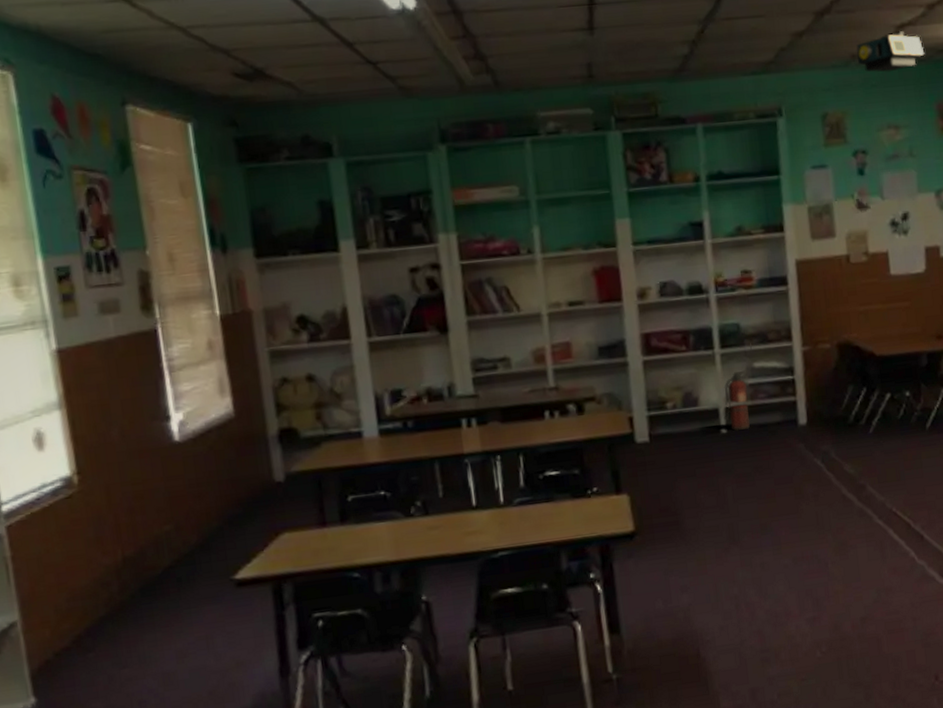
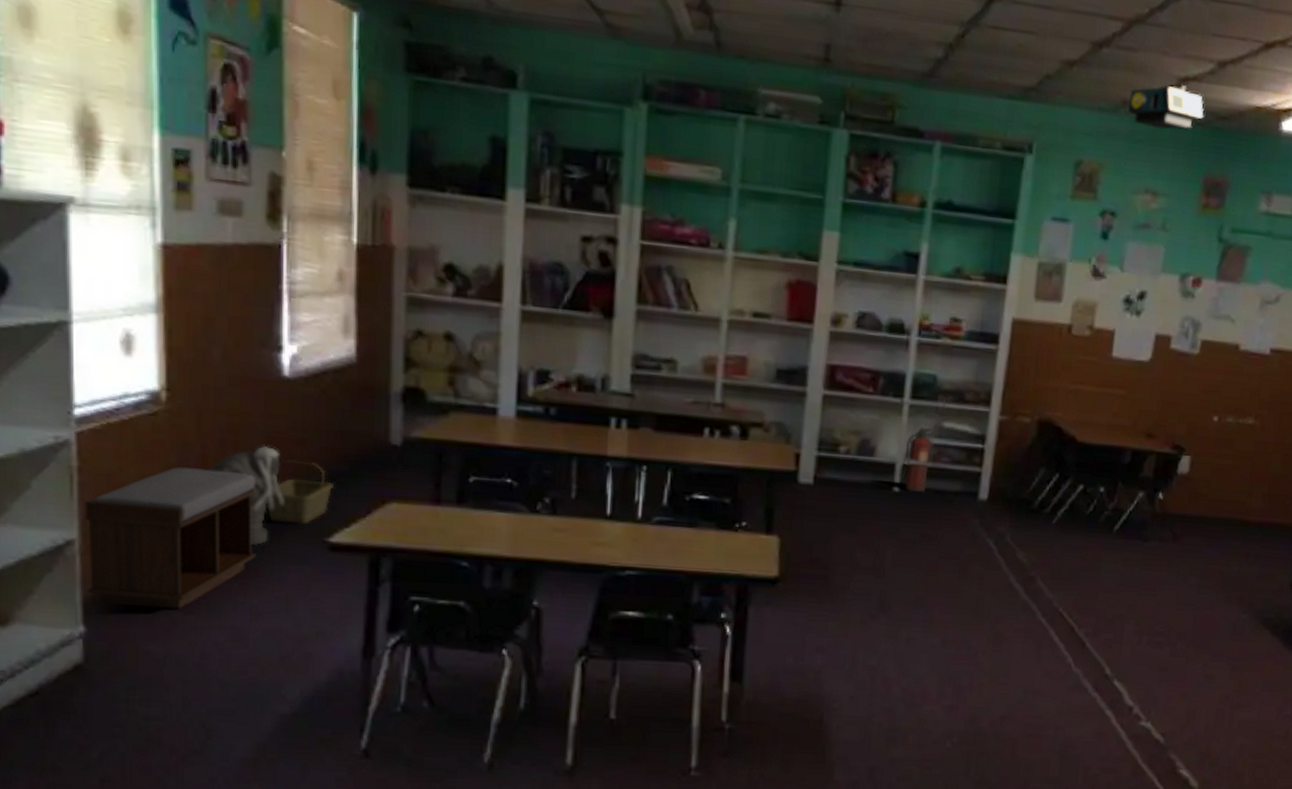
bench: none [21,532,174,674] -> present [84,467,256,609]
bust sculpture: none [123,505,191,595] -> present [209,446,283,545]
basket: none [176,511,232,572] -> present [266,459,334,526]

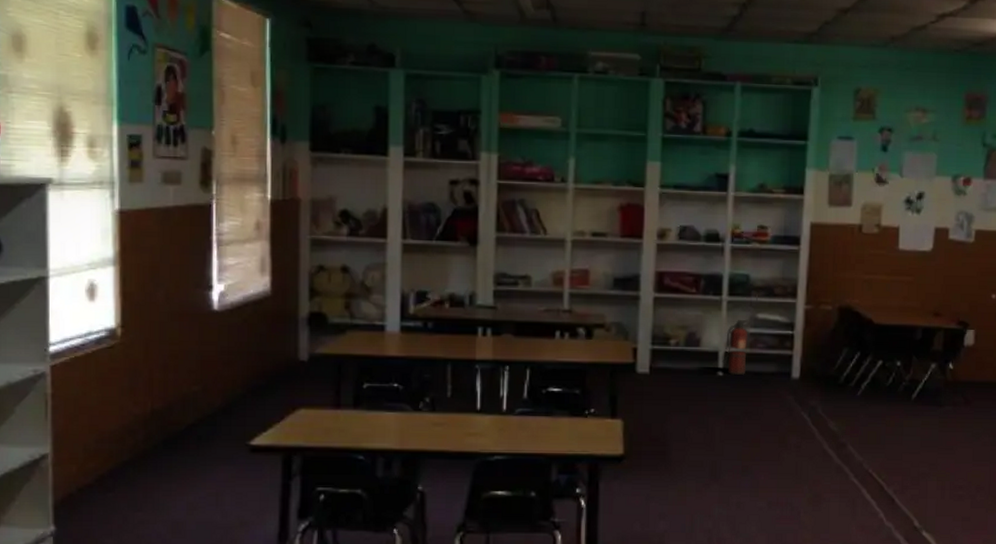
bench: present [84,467,256,609] -> none [56,389,192,508]
bust sculpture: present [209,446,283,545] -> none [155,368,213,451]
basket: present [266,459,334,526] -> none [200,378,254,432]
projector: present [1128,84,1204,130] -> none [897,19,961,58]

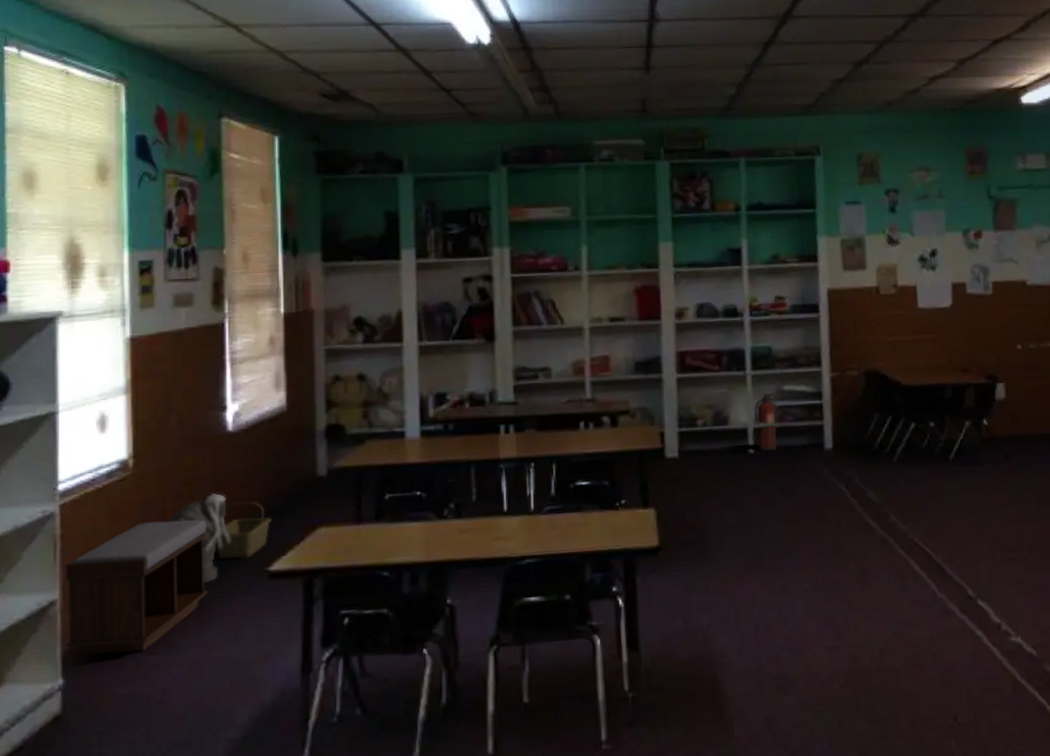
bench: none [56,389,192,508] -> present [65,519,208,655]
bust sculpture: none [155,368,213,451] -> present [168,493,230,583]
basket: none [200,378,254,432] -> present [216,502,272,560]

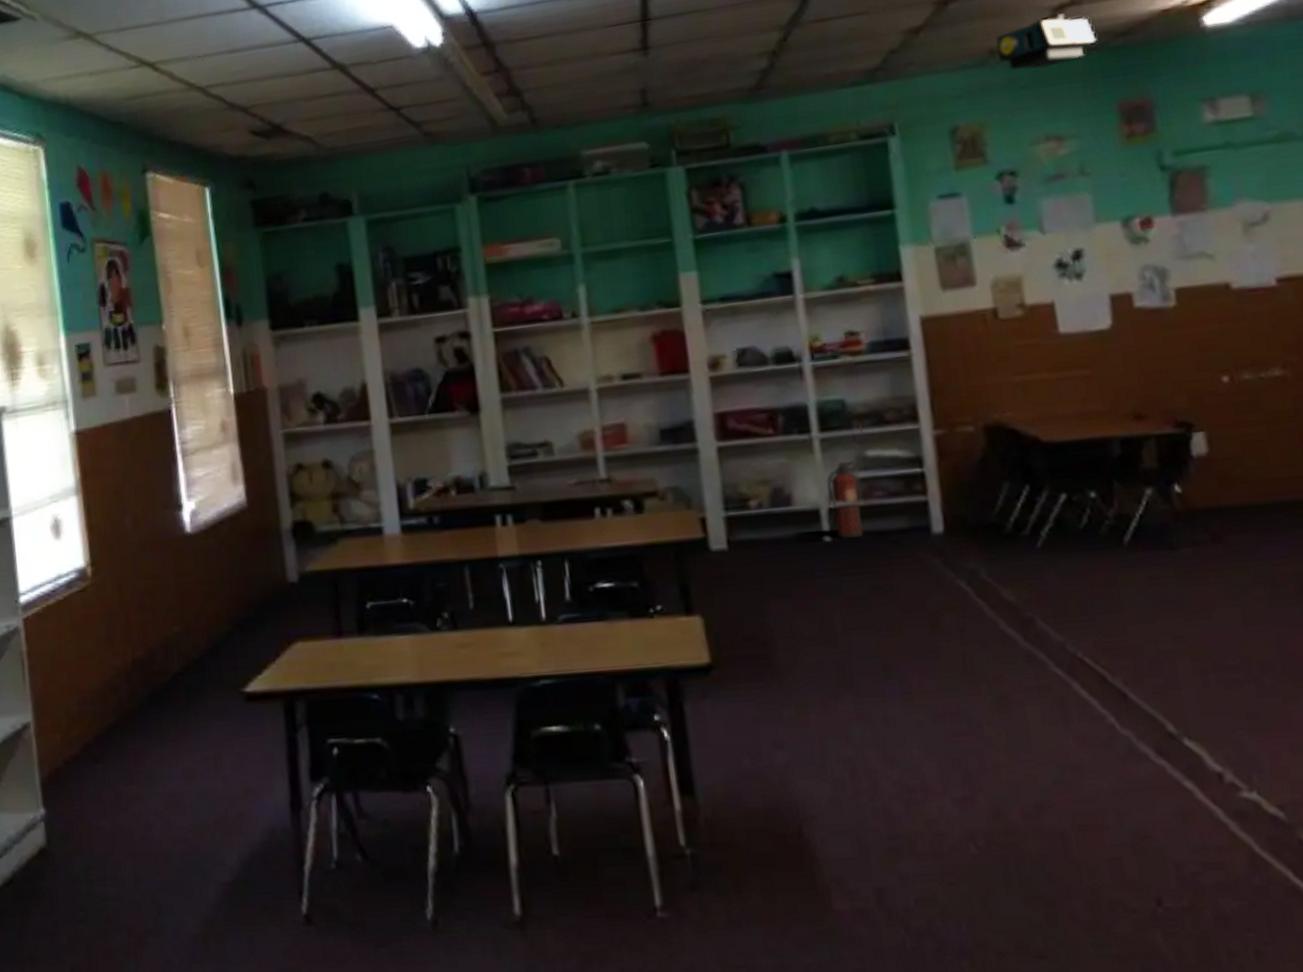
bench: present [65,519,208,655] -> none [35,634,183,783]
bust sculpture: present [168,493,230,583] -> none [133,604,200,706]
basket: present [216,502,272,560] -> none [185,613,242,680]
projector: none [891,82,955,119] -> present [996,13,1097,70]

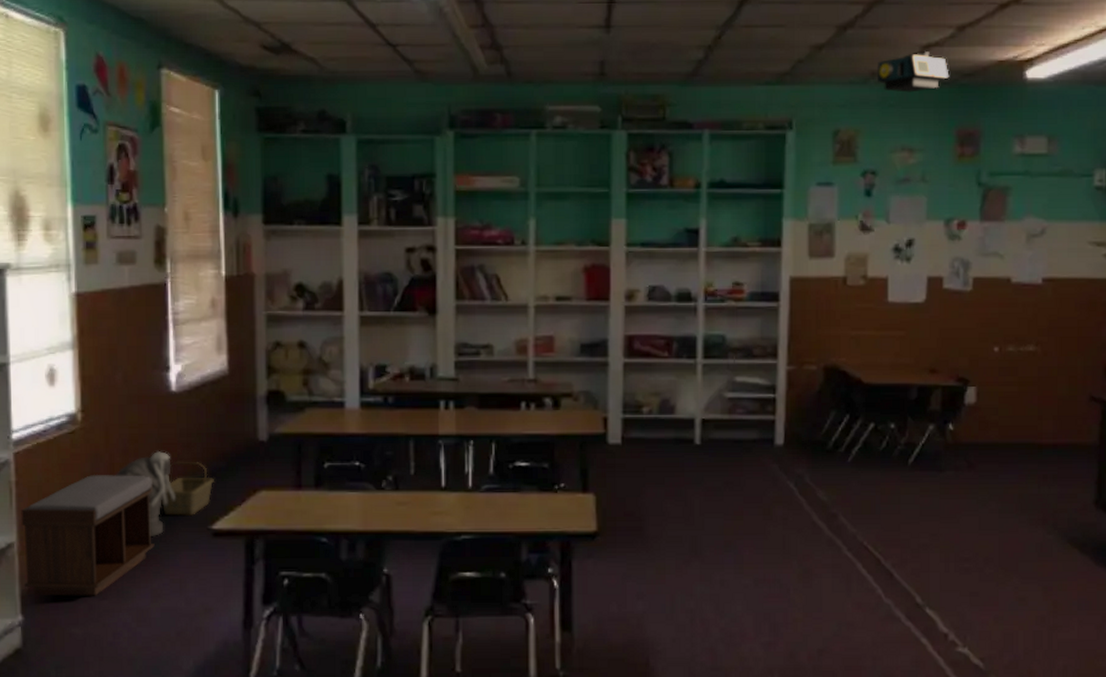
bench: none [35,634,183,783] -> present [21,475,155,596]
bust sculpture: none [133,604,200,706] -> present [116,451,174,536]
basket: none [185,613,242,680] -> present [161,461,214,517]
fire extinguisher: present [825,461,864,540] -> none [699,383,727,444]

